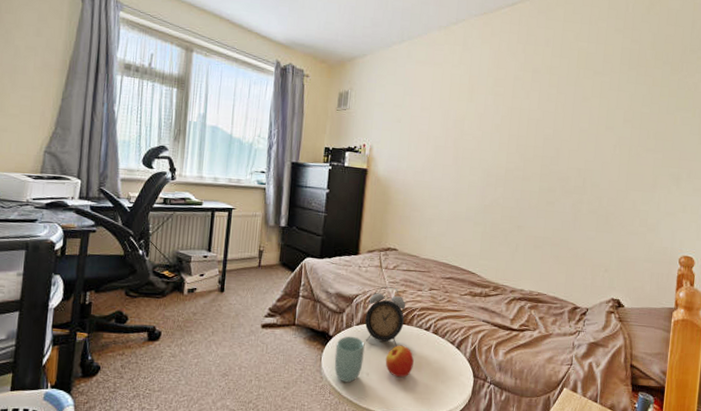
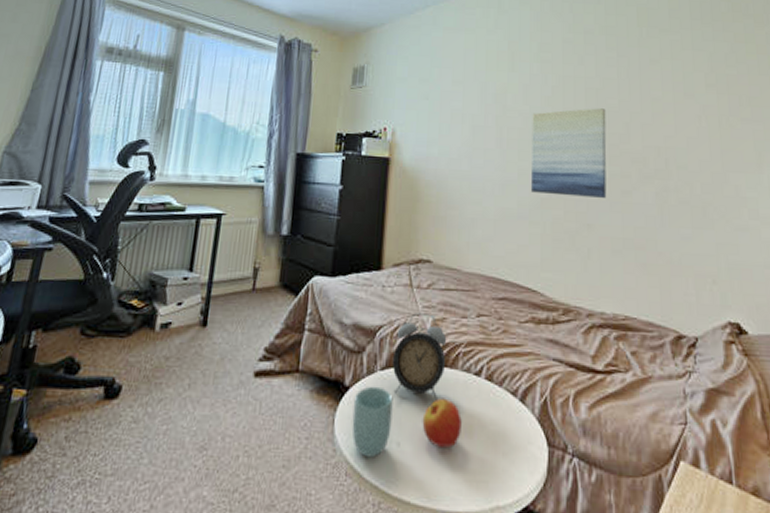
wall art: none [477,135,543,207] -> present [530,108,607,198]

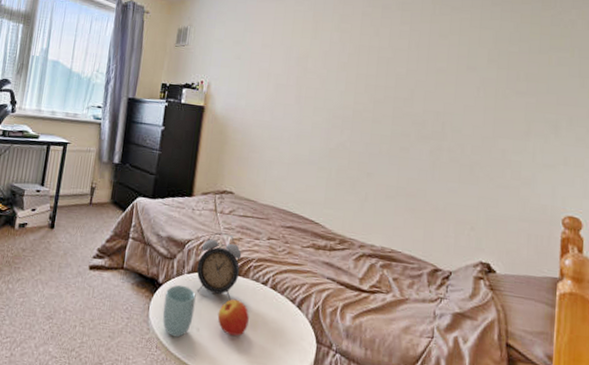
wall art: present [530,108,607,198] -> none [321,75,394,152]

